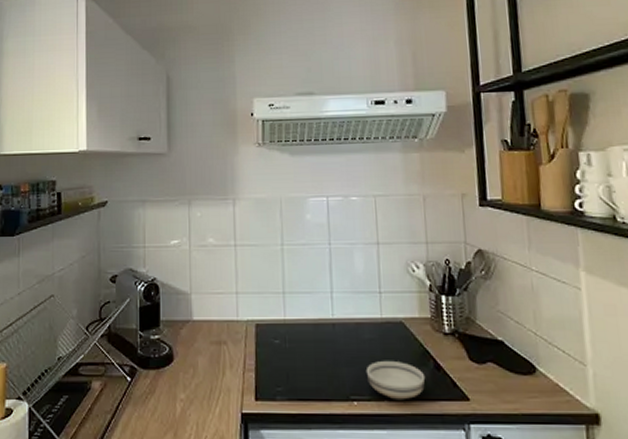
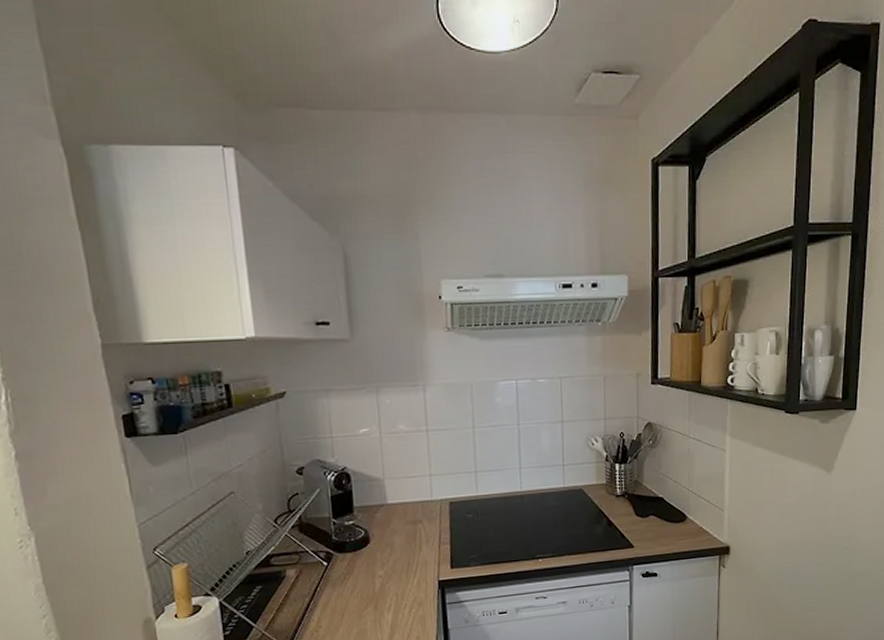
bowl: present [365,360,426,400] -> none [549,522,600,554]

